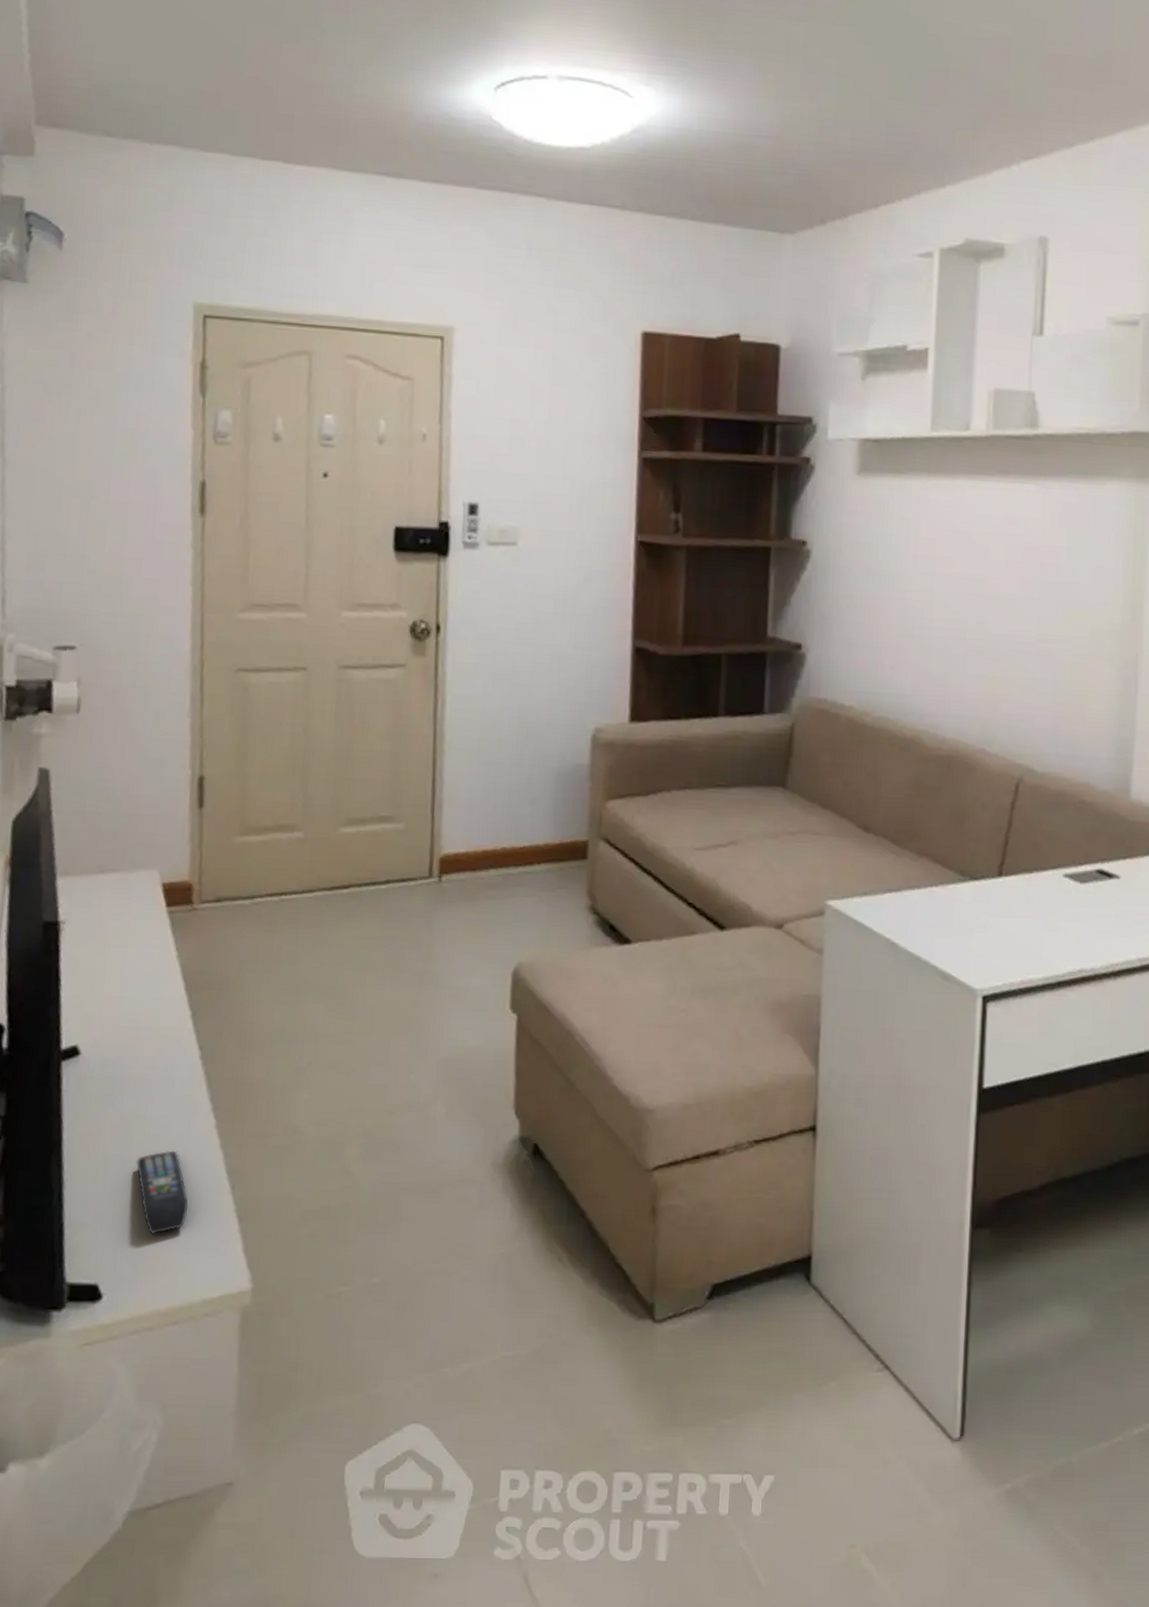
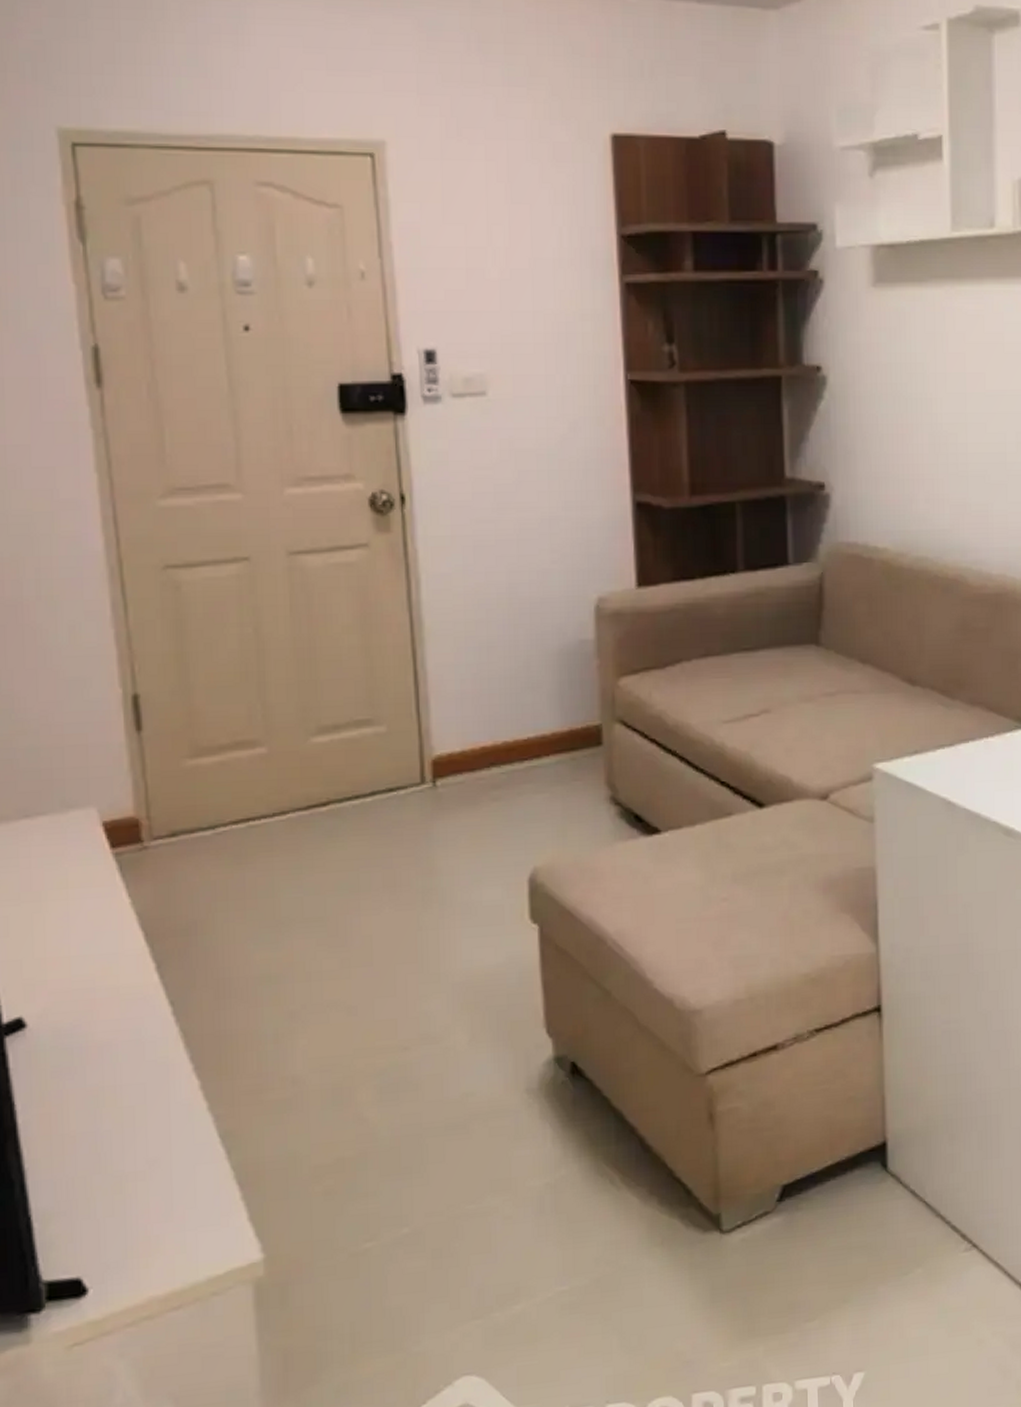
remote control: present [136,1151,189,1234] -> none [109,1121,179,1215]

